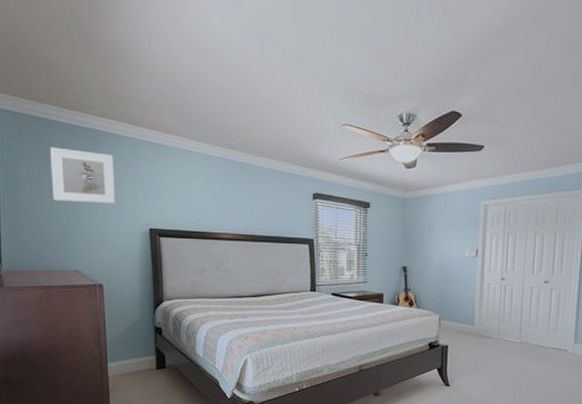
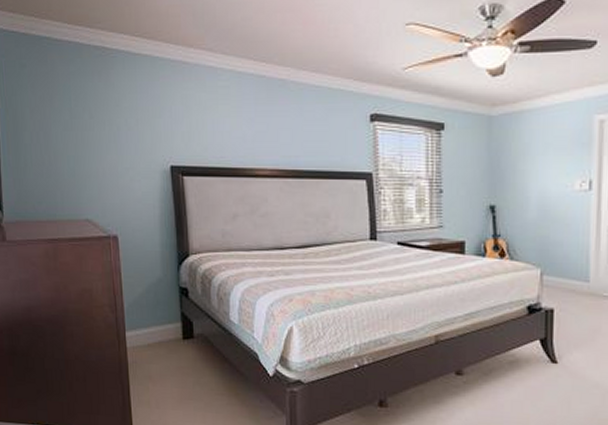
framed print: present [50,147,115,204] -> none [54,71,129,137]

